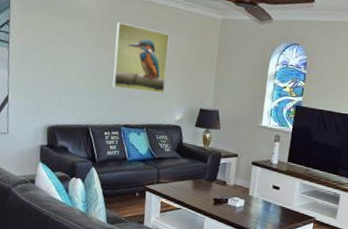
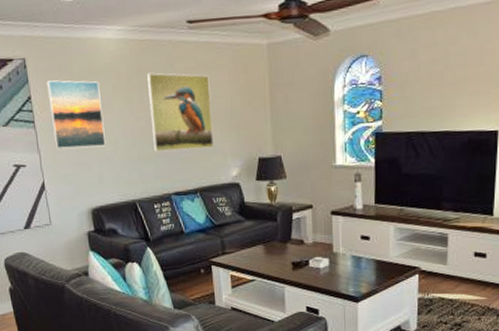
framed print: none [24,10,74,75] -> present [46,80,106,149]

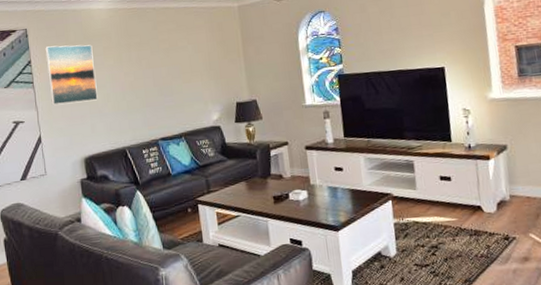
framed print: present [147,72,213,151] -> none [135,34,195,102]

